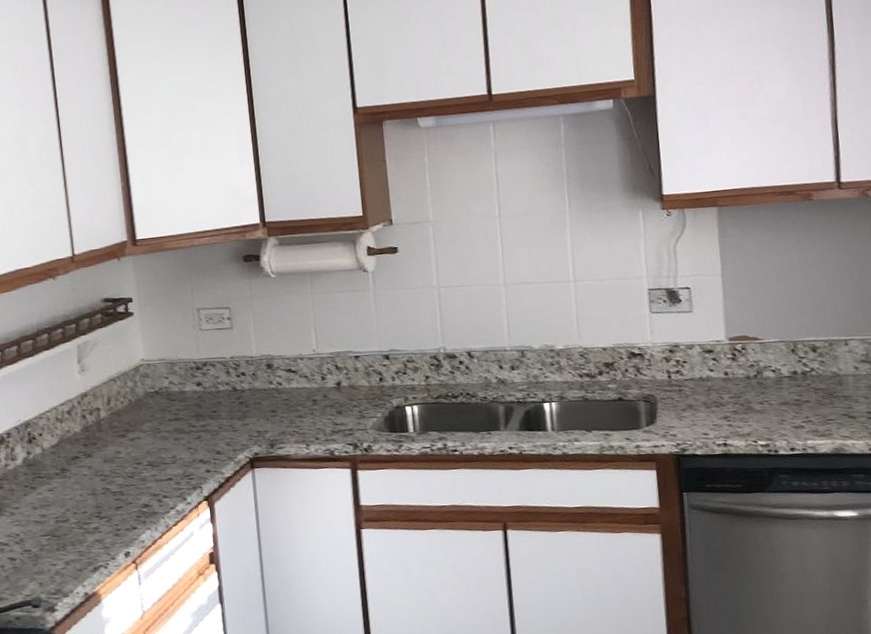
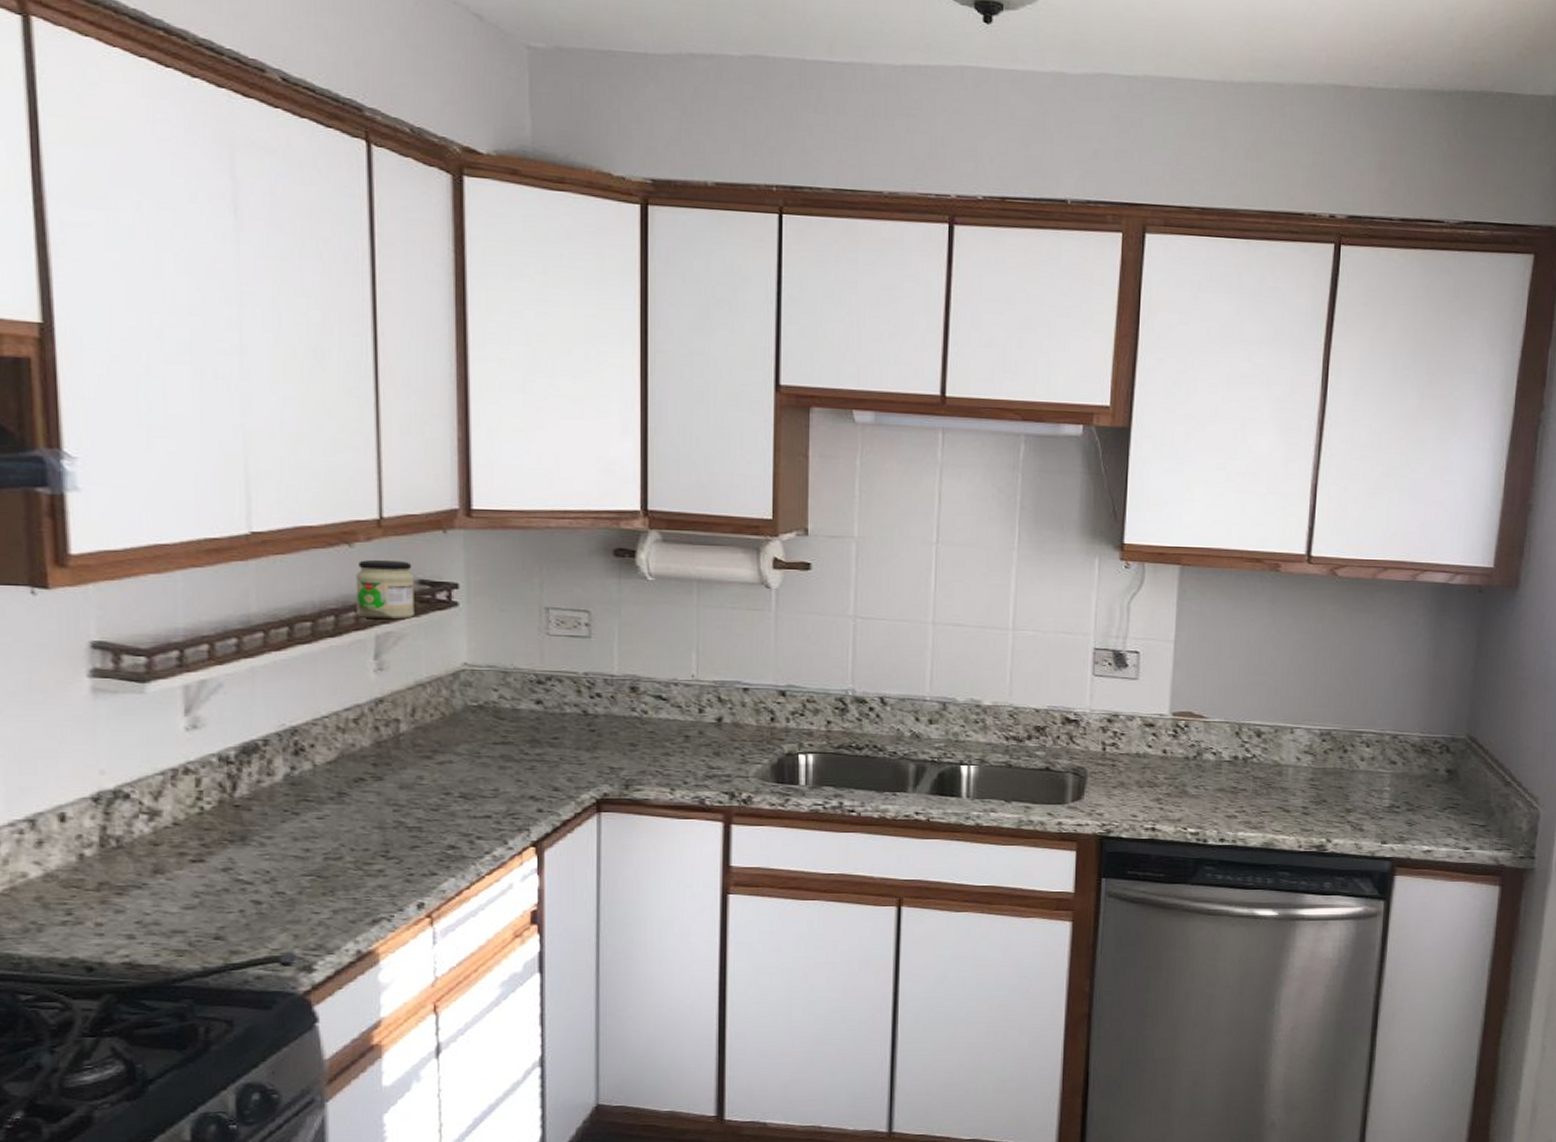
jar: none [60,286,103,333] -> present [356,560,414,620]

